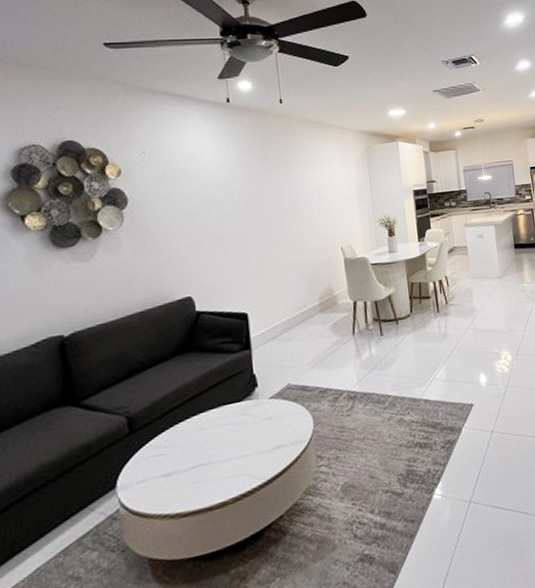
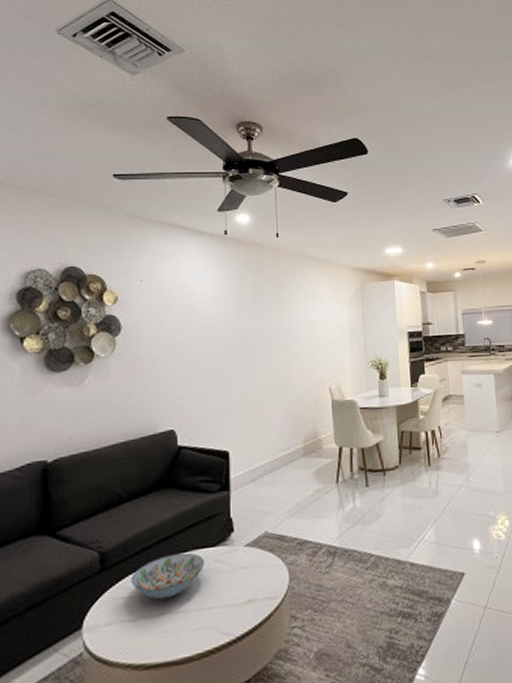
decorative bowl: none [160,409,232,455] -> present [130,552,205,600]

